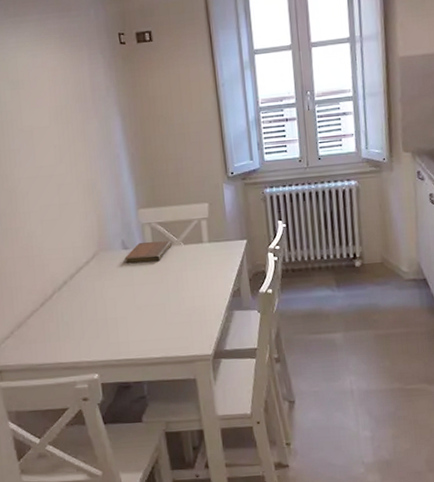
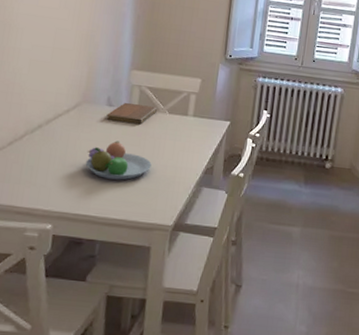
fruit bowl: none [114,281,179,321] -> present [85,141,152,180]

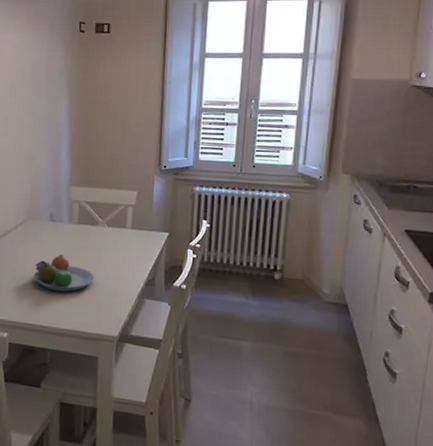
notebook: present [106,103,157,125] -> none [50,218,96,238]

